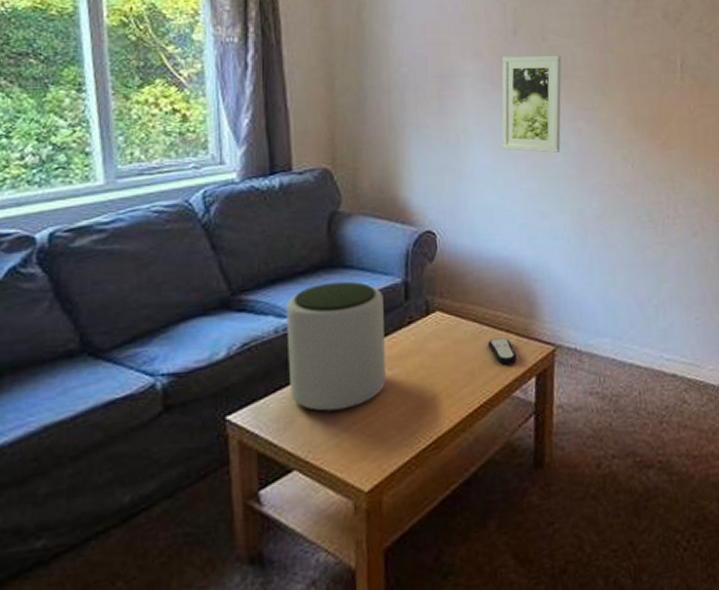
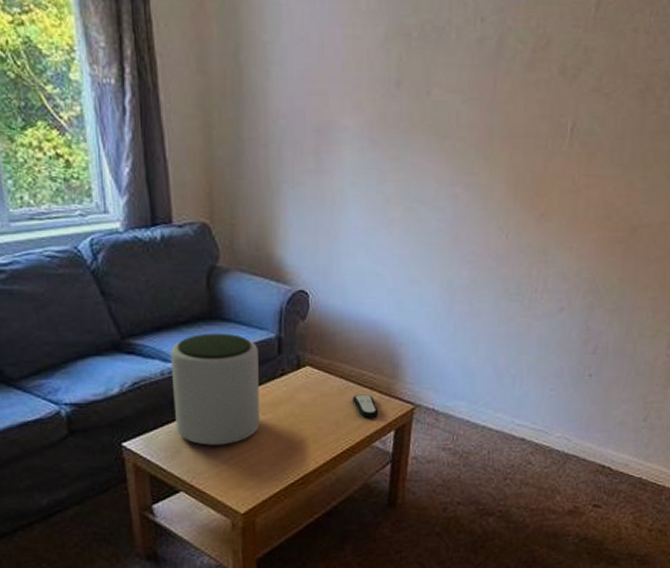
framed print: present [501,55,562,153] -> none [378,111,445,219]

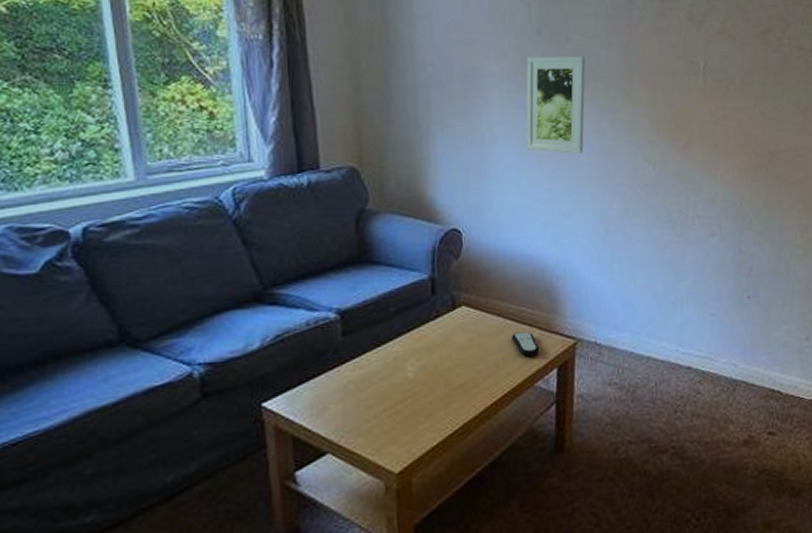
plant pot: present [170,333,260,445] -> none [317,276,414,399]
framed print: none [378,111,445,219] -> present [526,56,586,154]

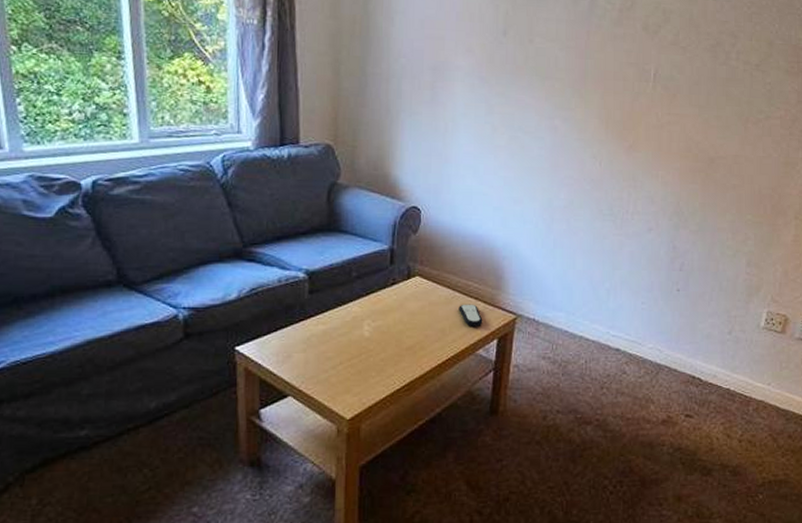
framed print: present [526,56,586,154] -> none [485,55,546,146]

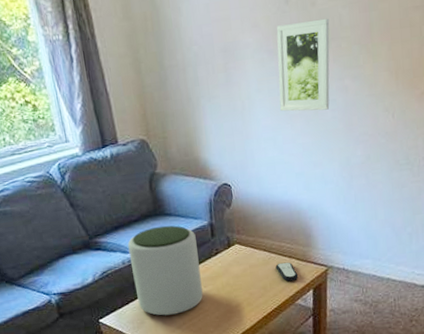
plant pot: none [288,243,372,351] -> present [127,225,203,316]
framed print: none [485,55,546,146] -> present [276,18,330,112]

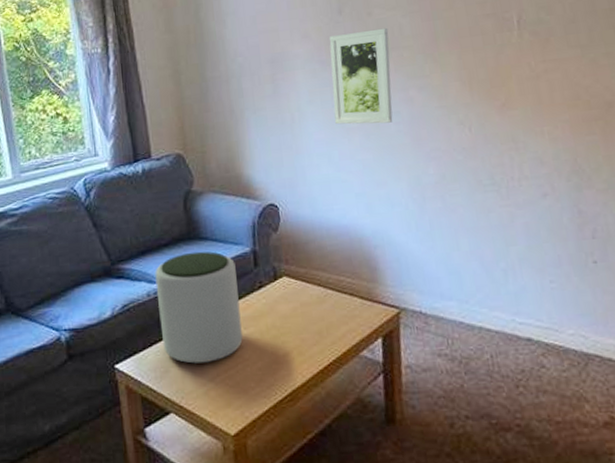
remote control: present [275,262,299,281] -> none [333,300,363,326]

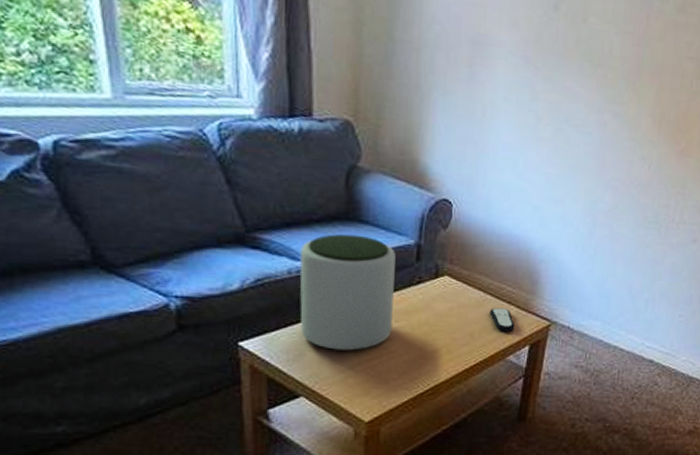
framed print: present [329,27,393,125] -> none [527,32,600,142]
remote control: none [333,300,363,326] -> present [489,307,515,332]

